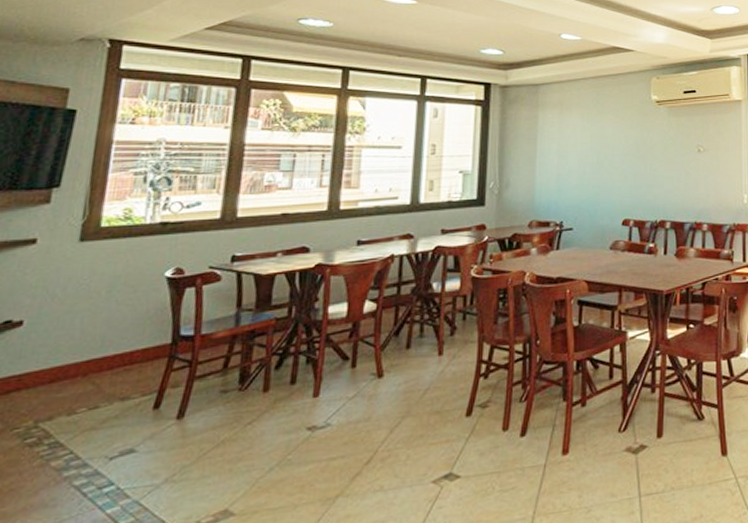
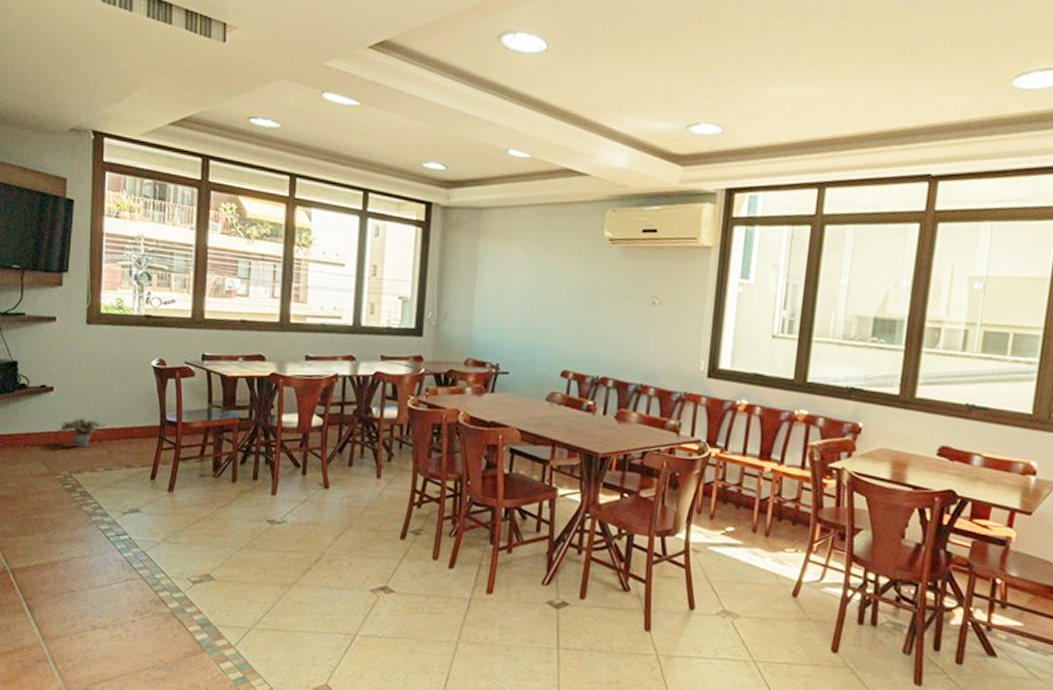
potted plant: none [21,349,97,389] -> present [56,417,107,448]

